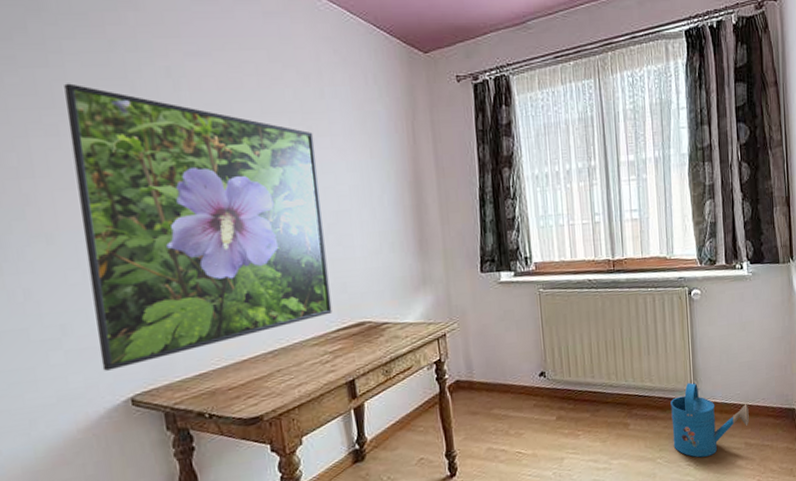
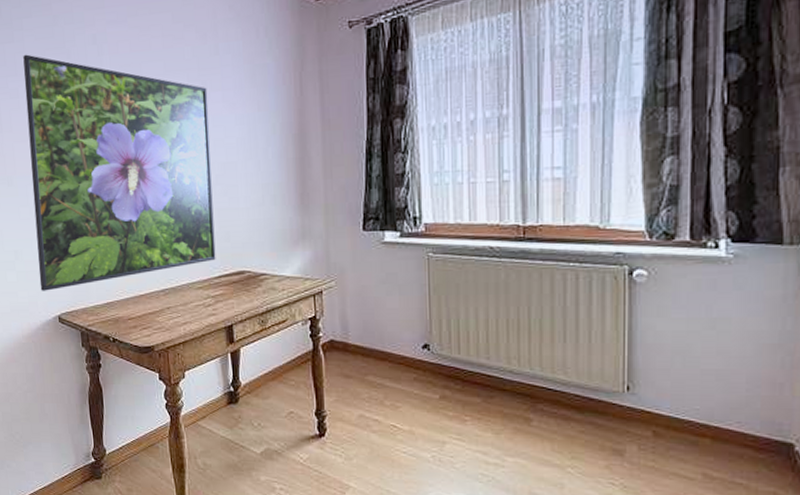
watering can: present [670,382,749,458] -> none [591,383,712,479]

